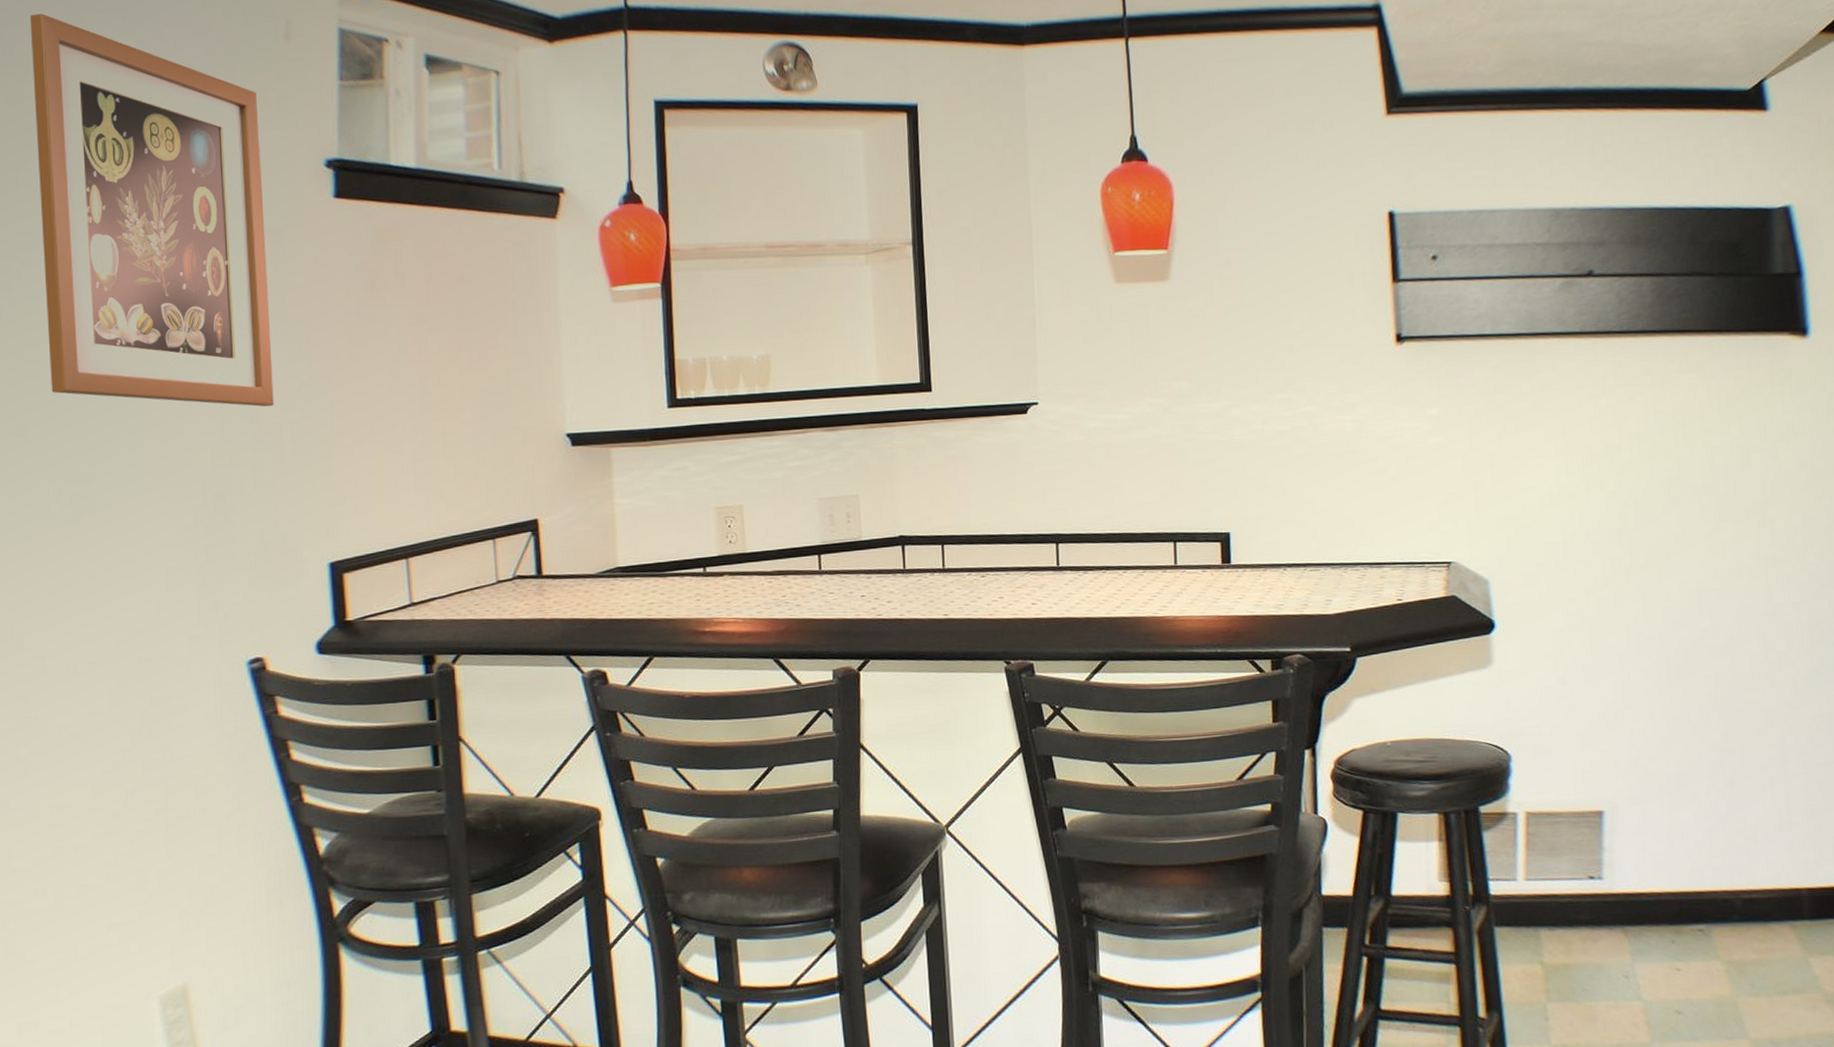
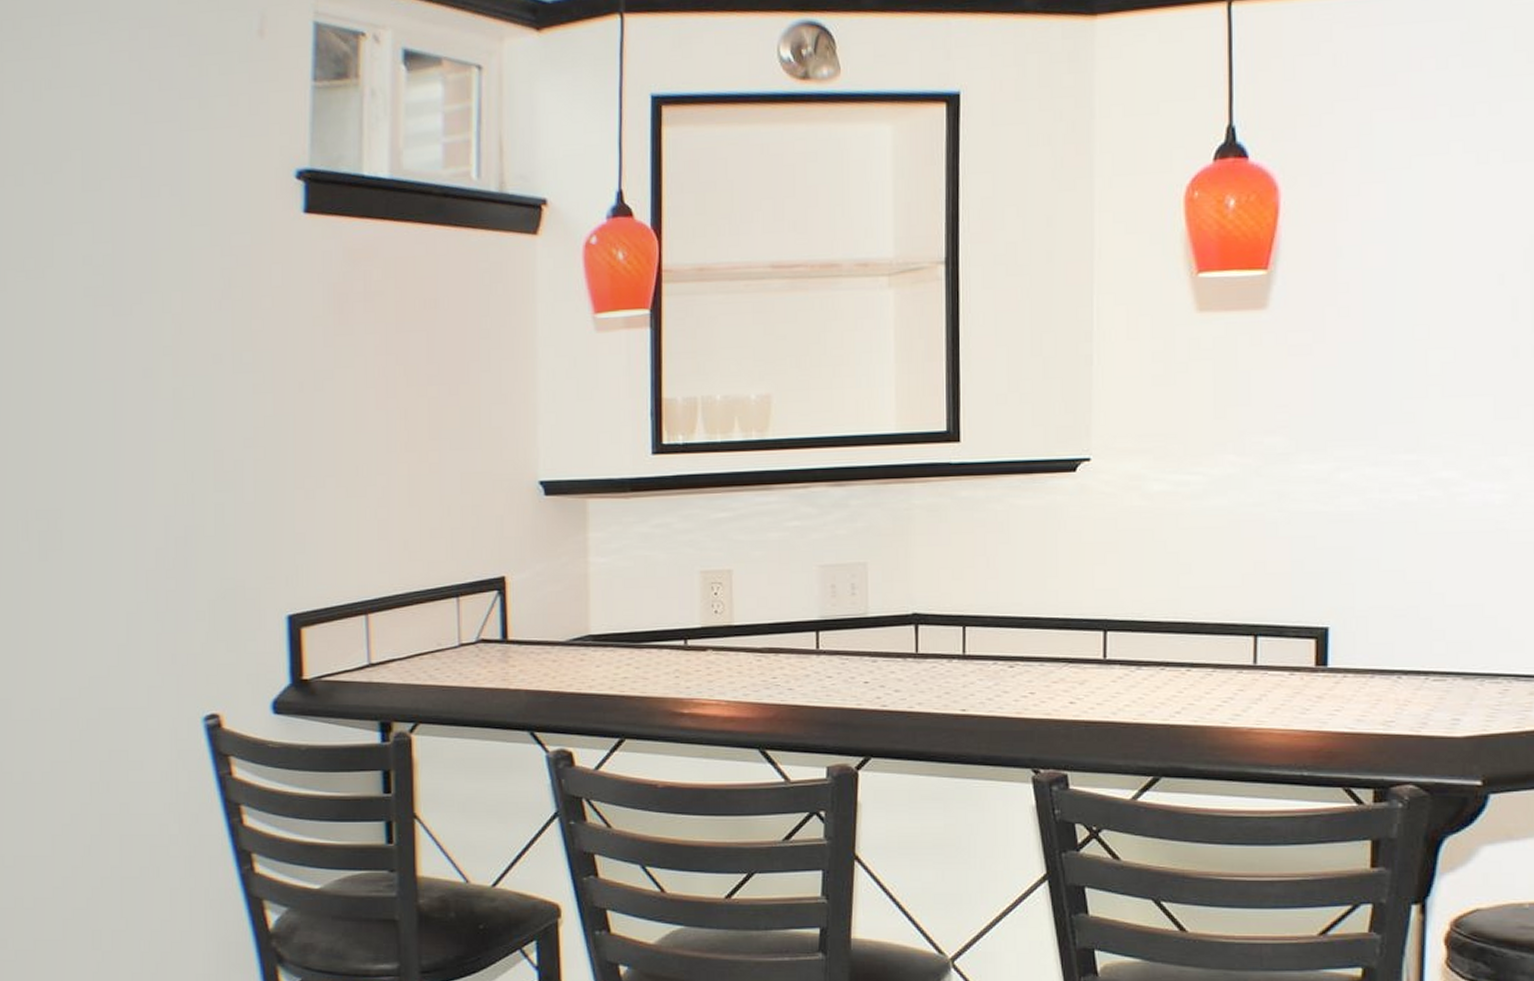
wall art: present [29,13,274,407] -> none [10,17,237,443]

